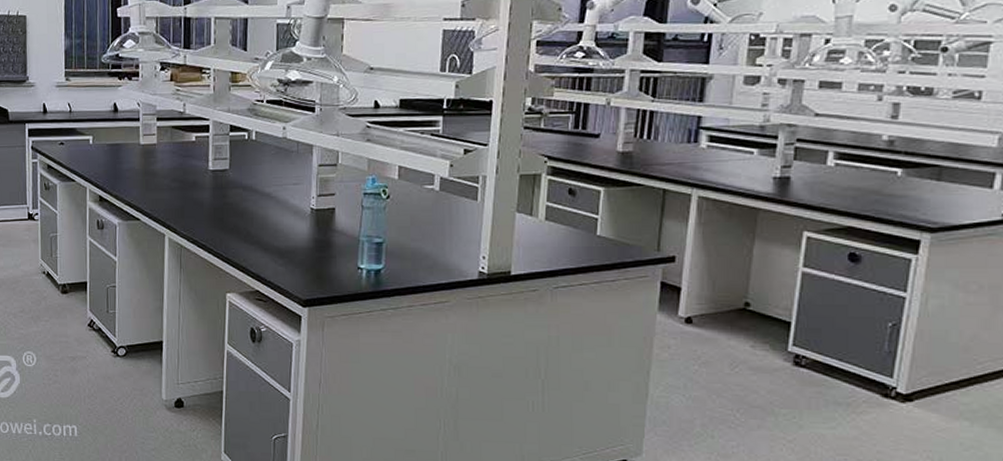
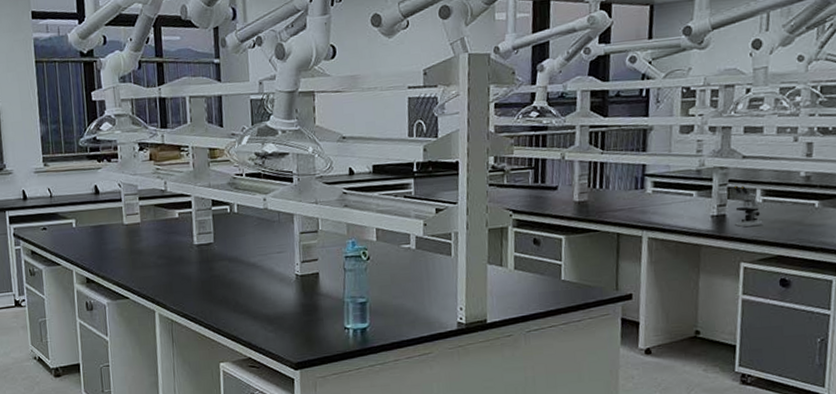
microscope: none [800,145,834,193] -> present [733,185,763,228]

